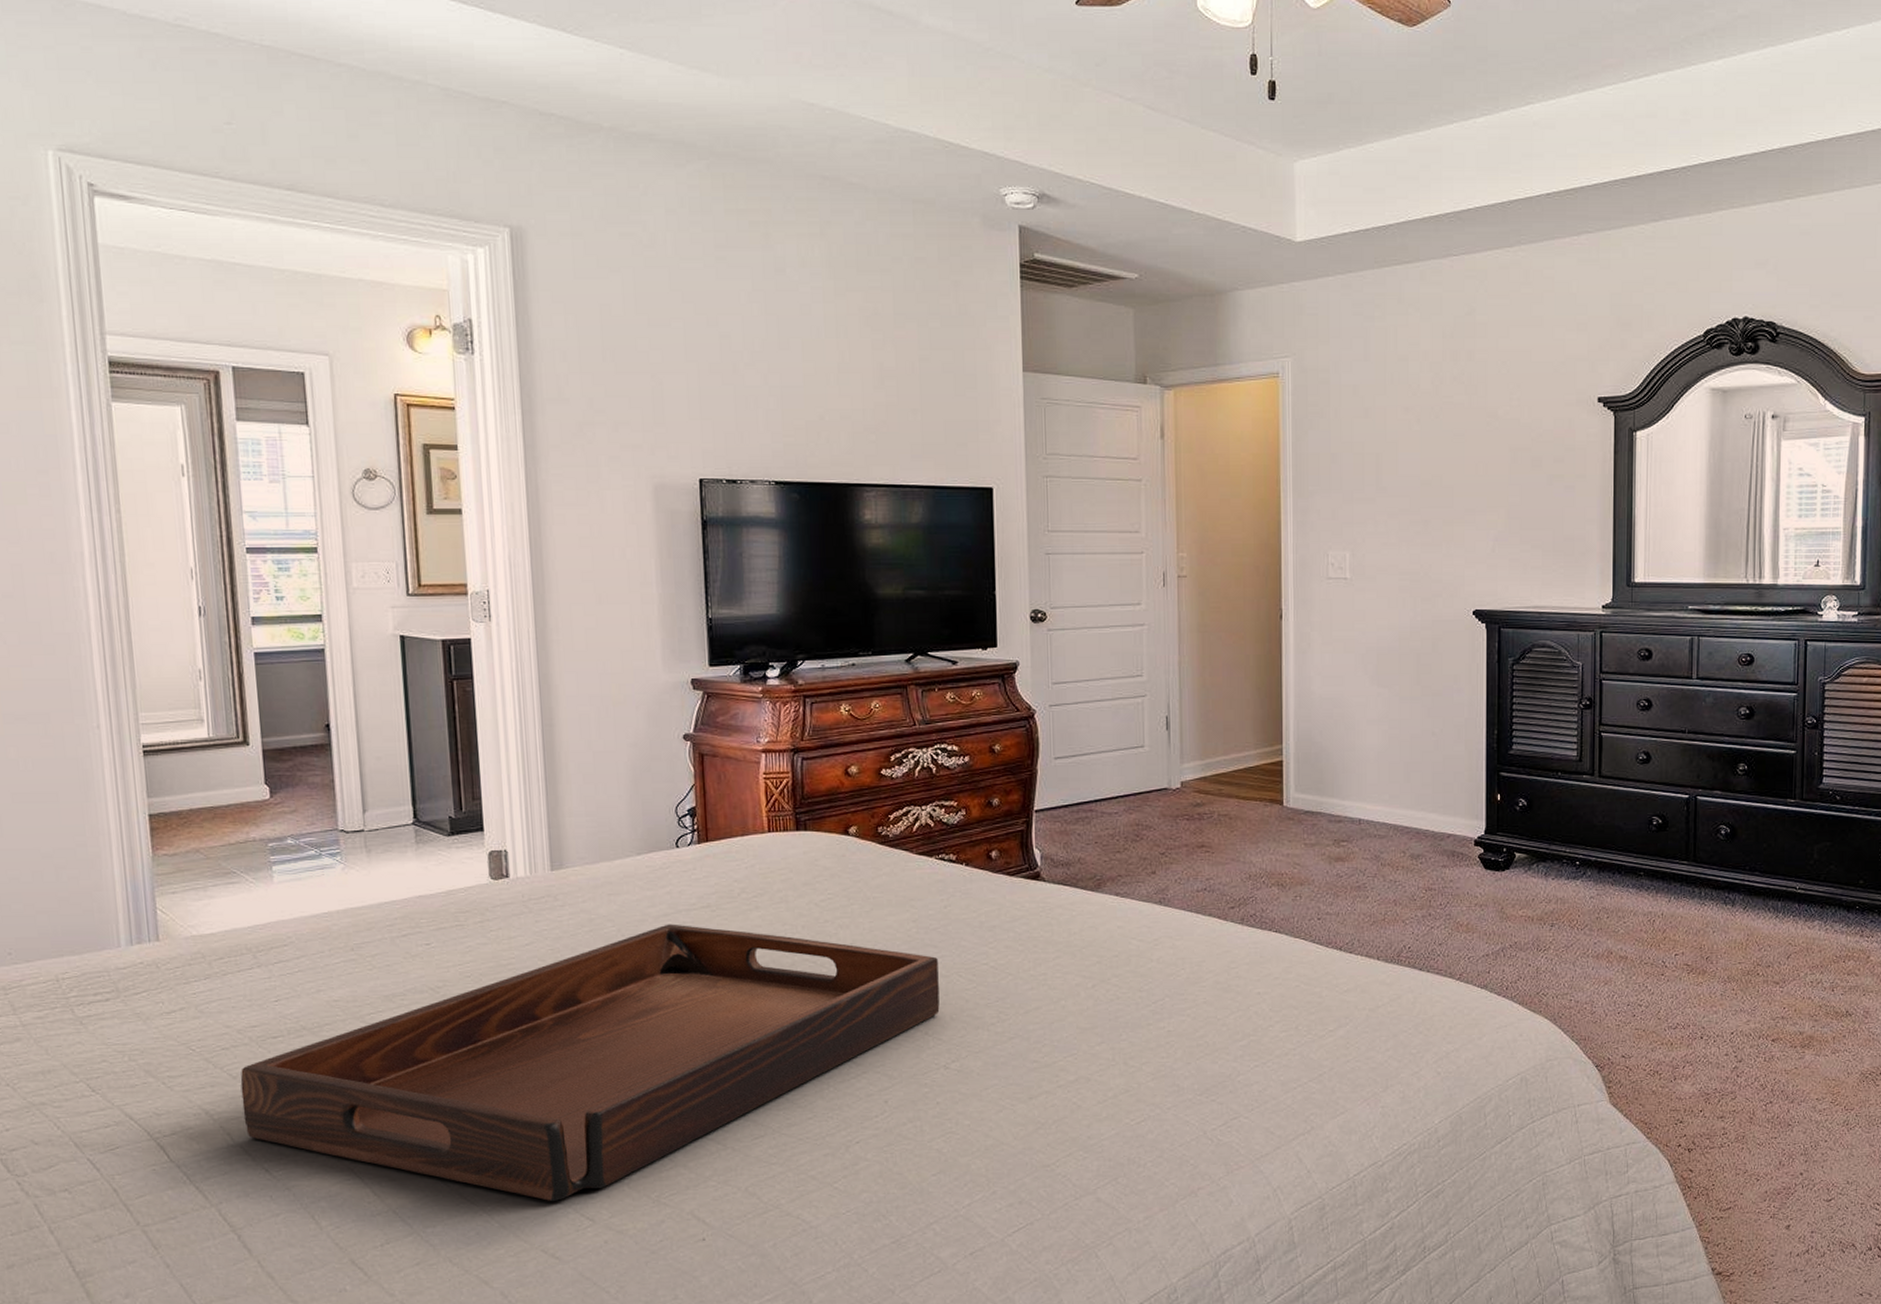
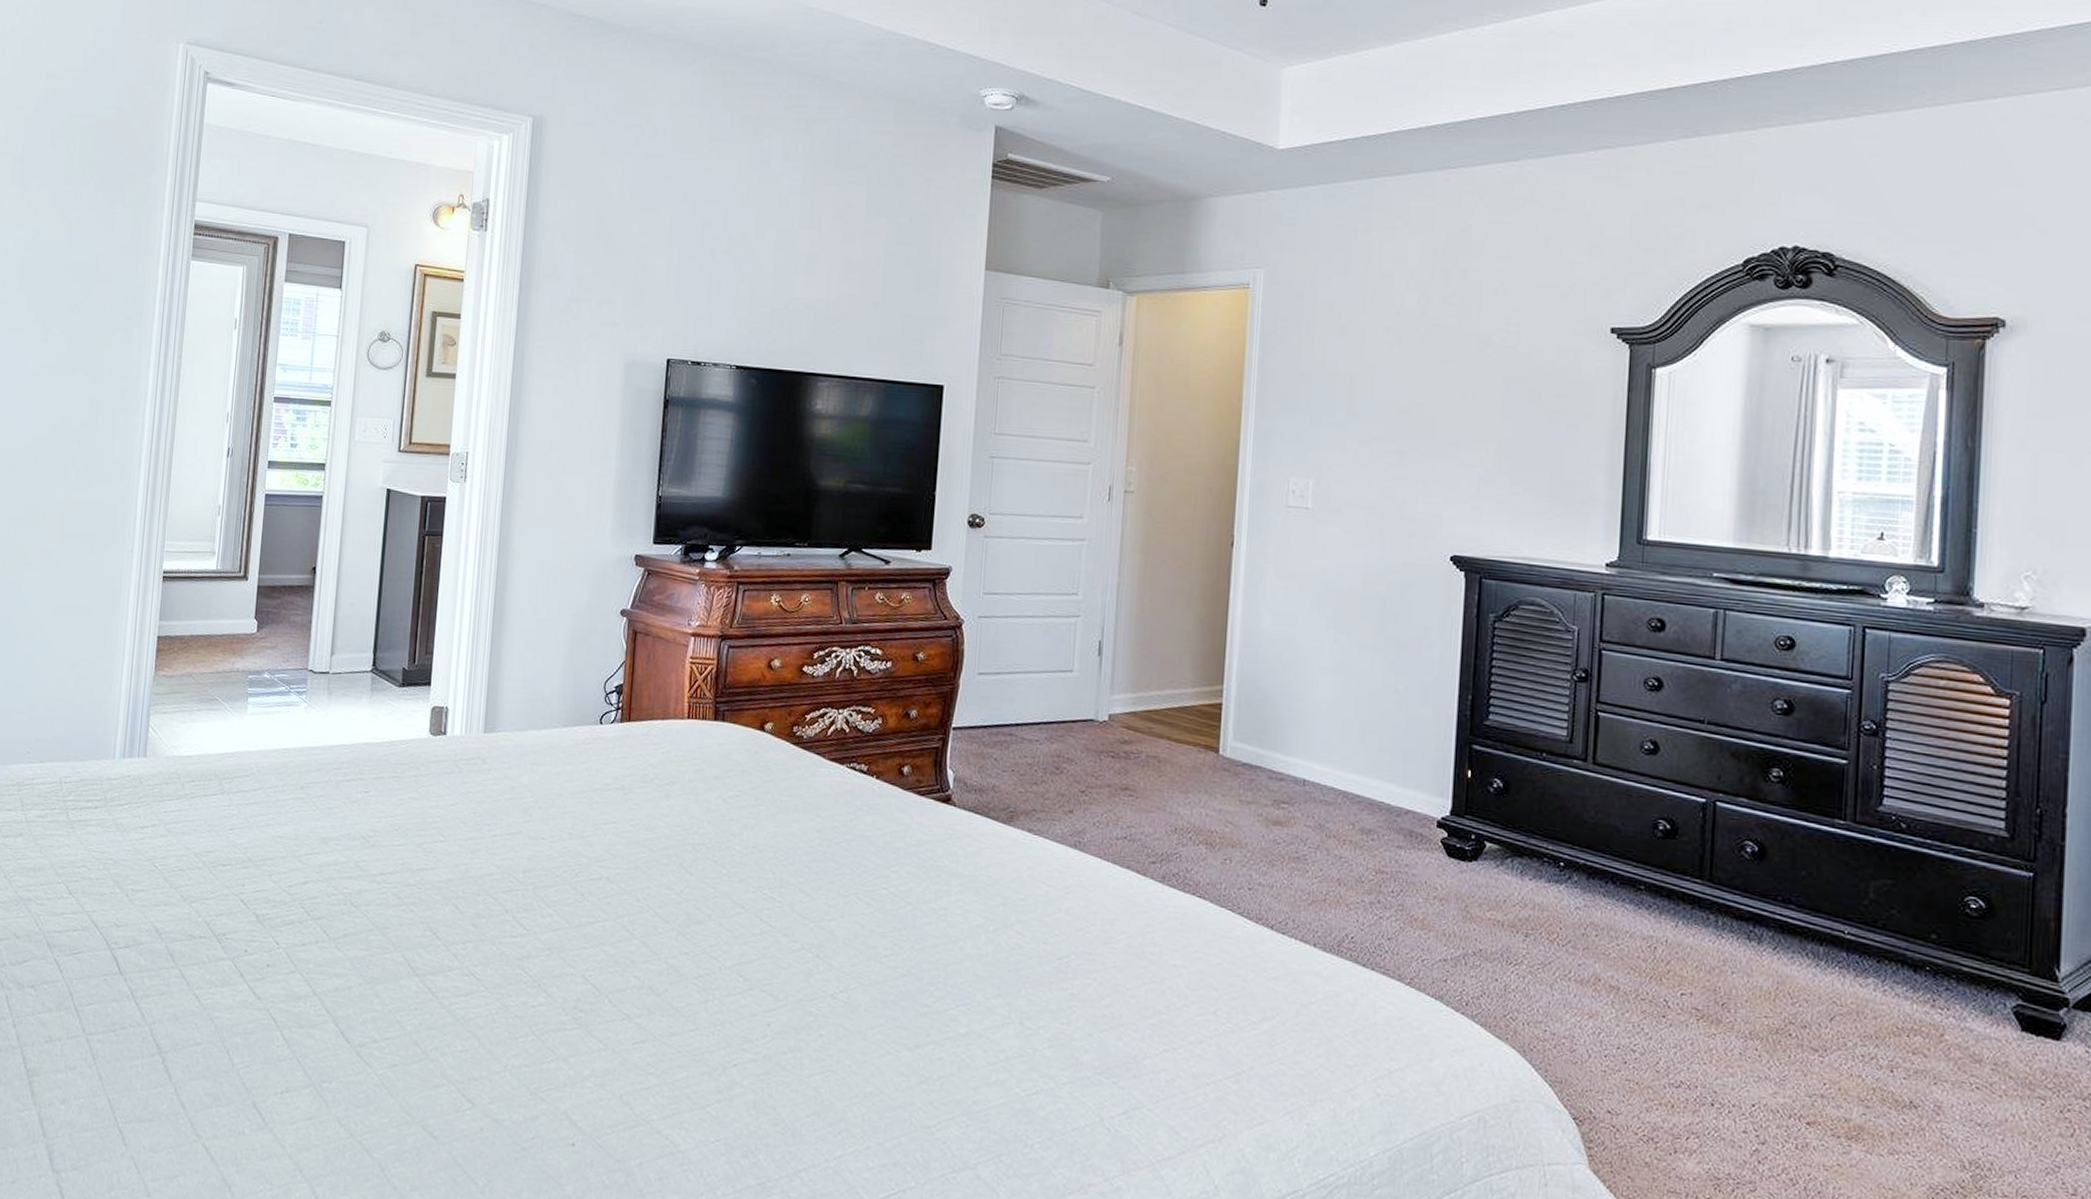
serving tray: present [240,924,940,1202] -> none [186,801,838,1077]

